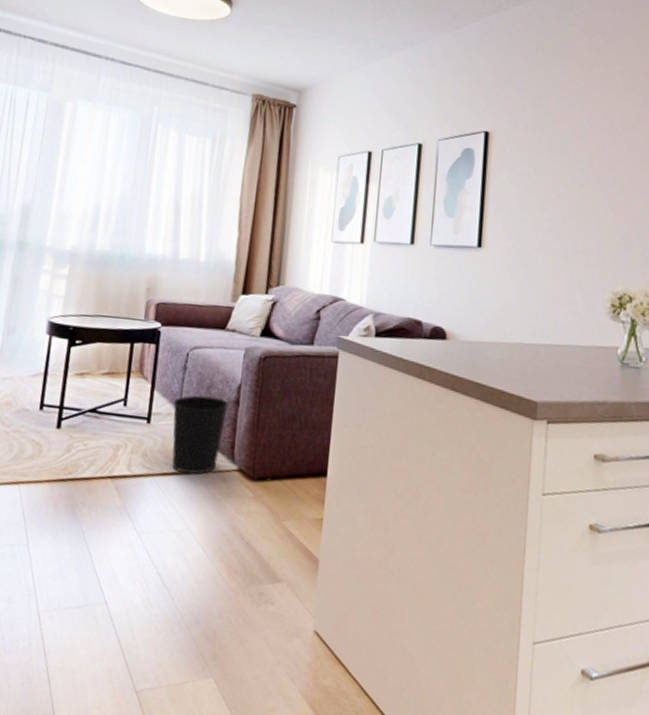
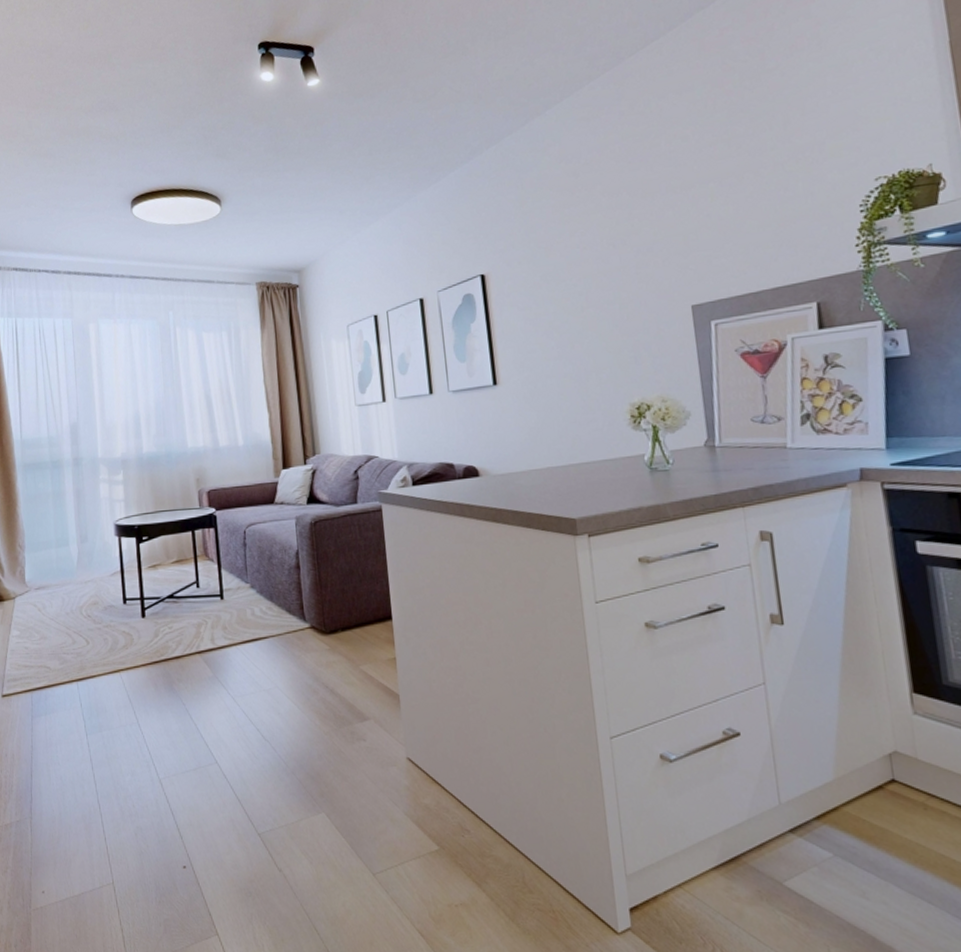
wastebasket: present [172,395,228,475] -> none [240,565,291,639]

